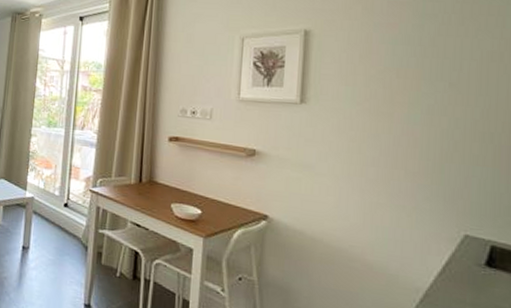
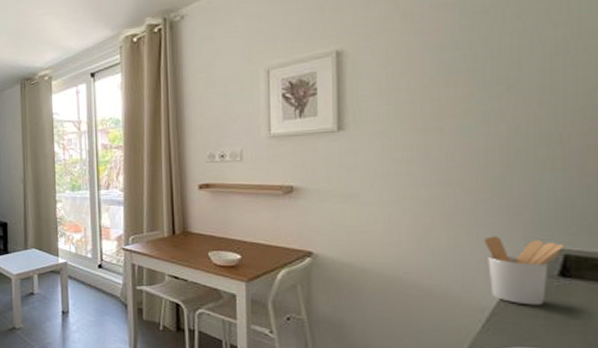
utensil holder: none [422,220,492,292] -> present [484,236,565,306]

